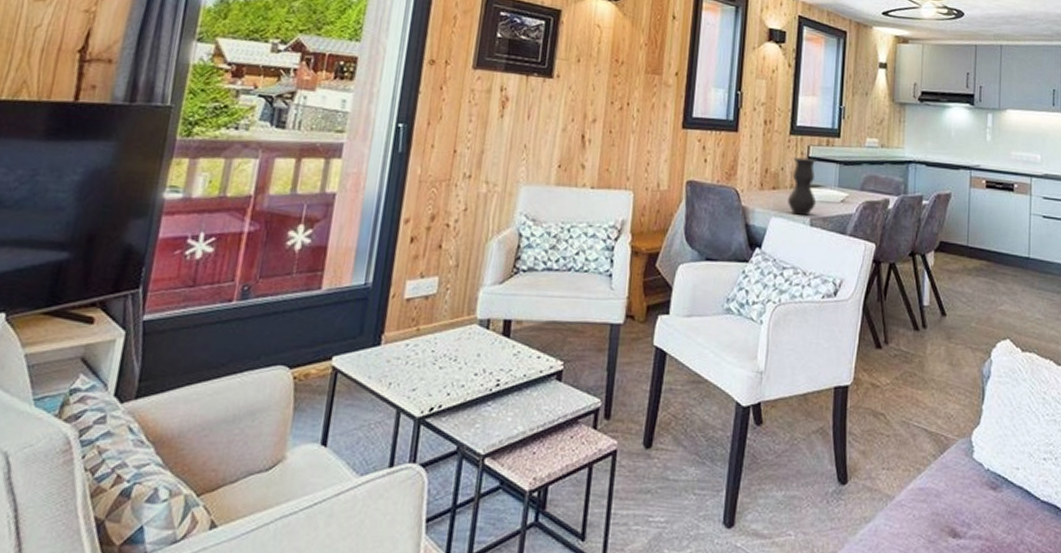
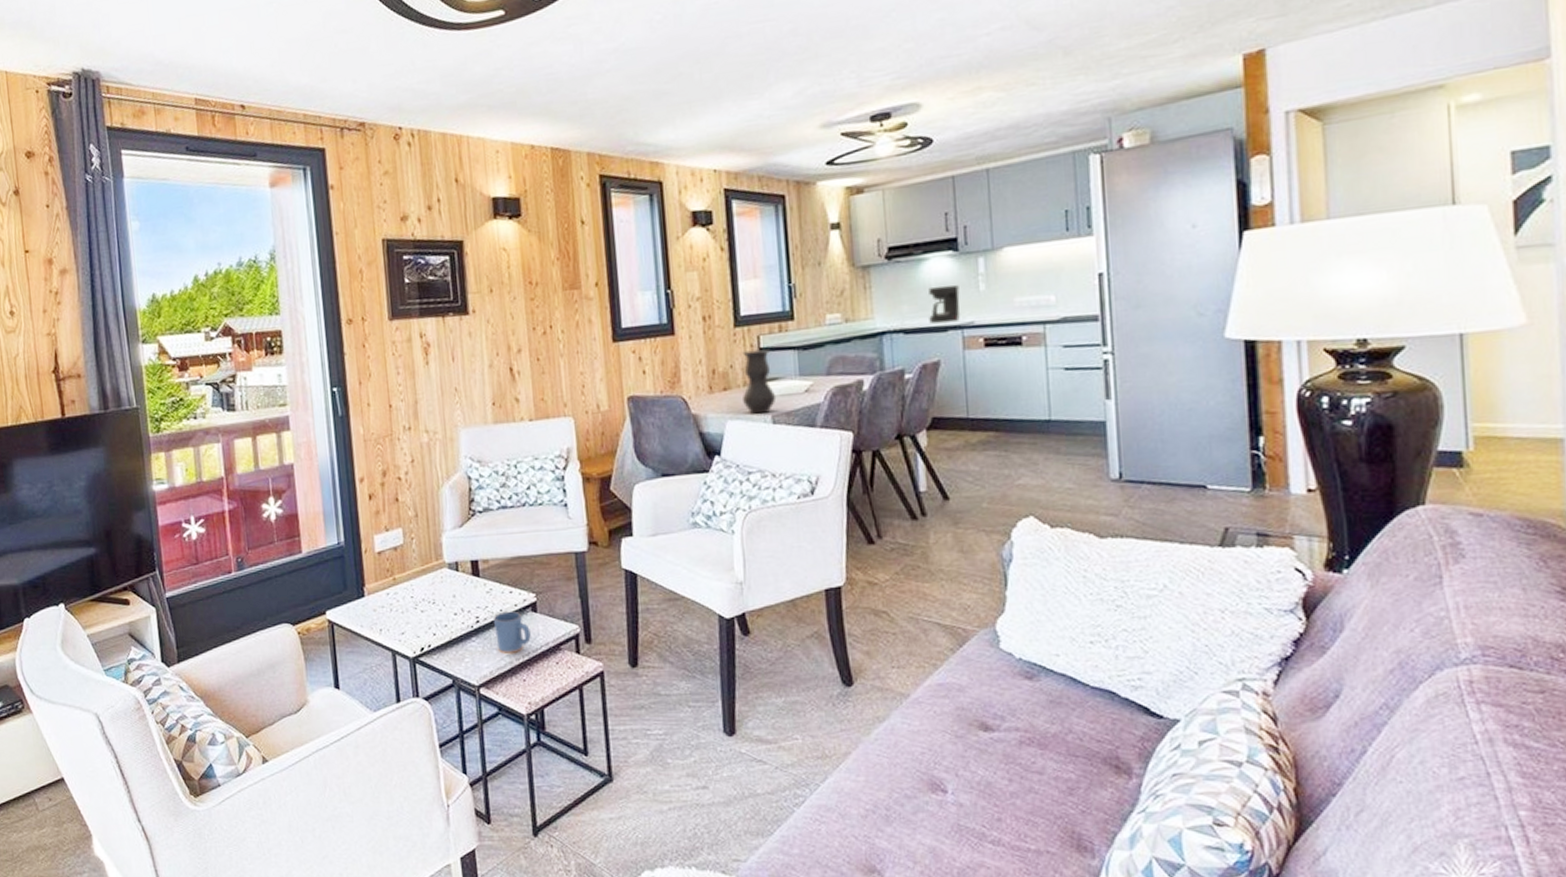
mug: none [513,377,551,422] -> present [494,611,531,653]
coffee maker: none [946,130,972,164] -> present [928,285,960,324]

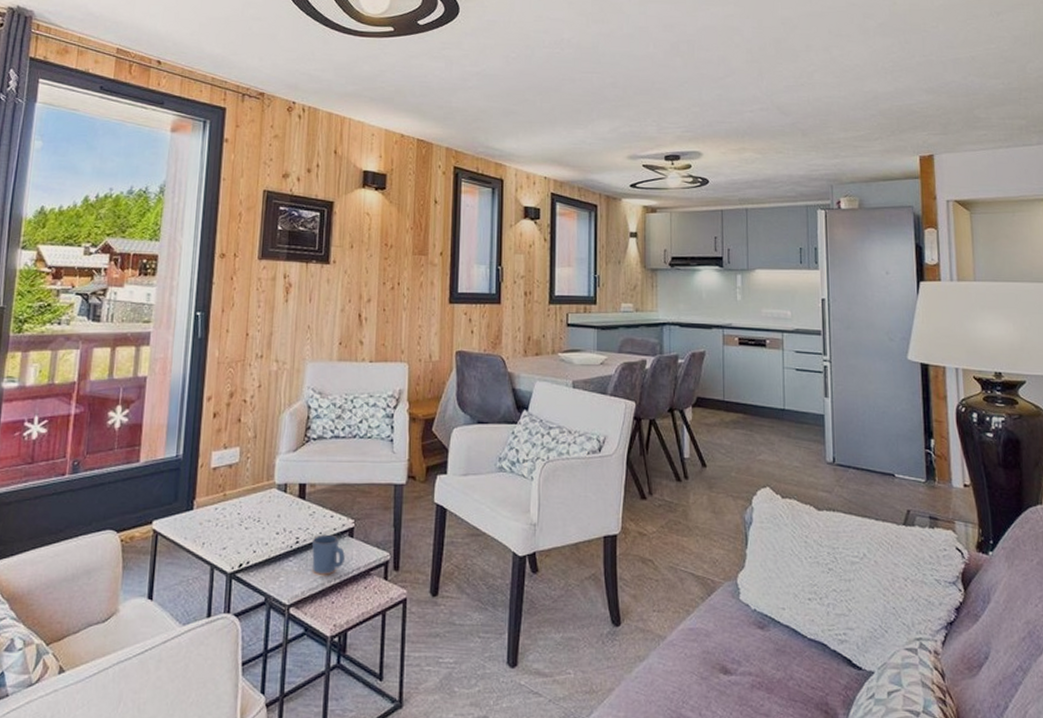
vase: present [742,349,777,415] -> none [551,325,578,379]
coffee maker: present [928,285,960,324] -> none [699,292,722,323]

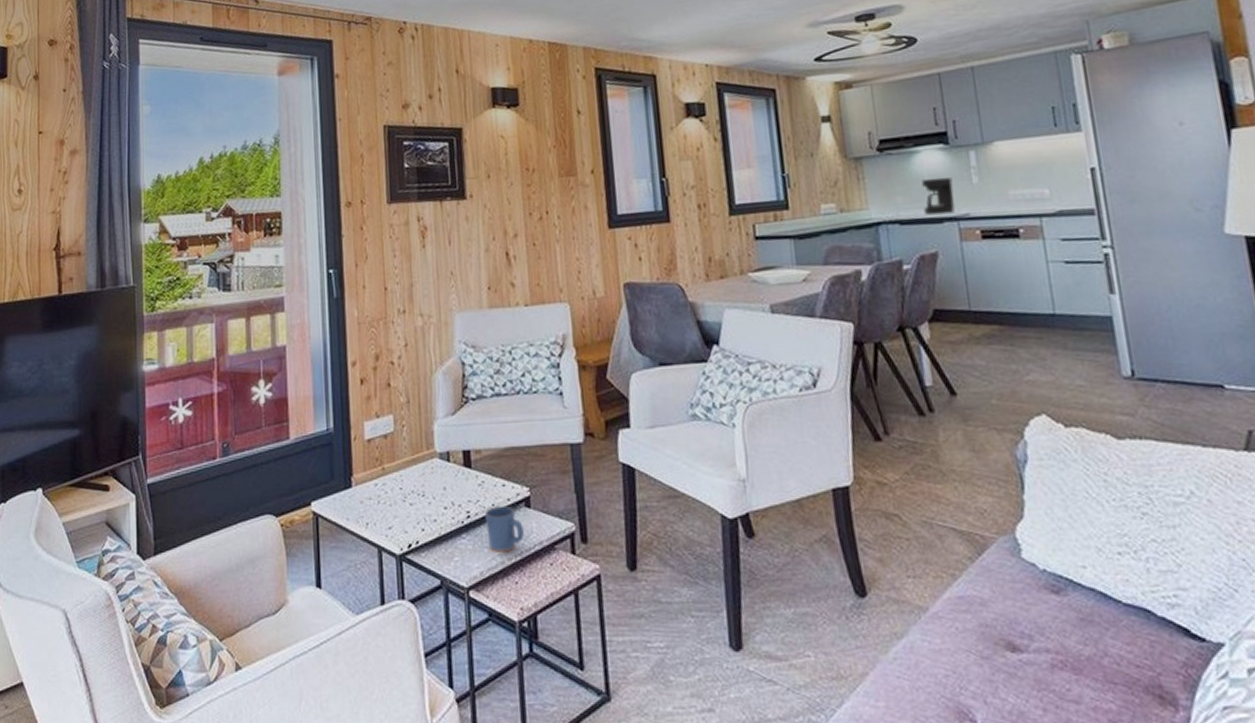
coffee maker: none [699,292,722,323] -> present [922,178,955,216]

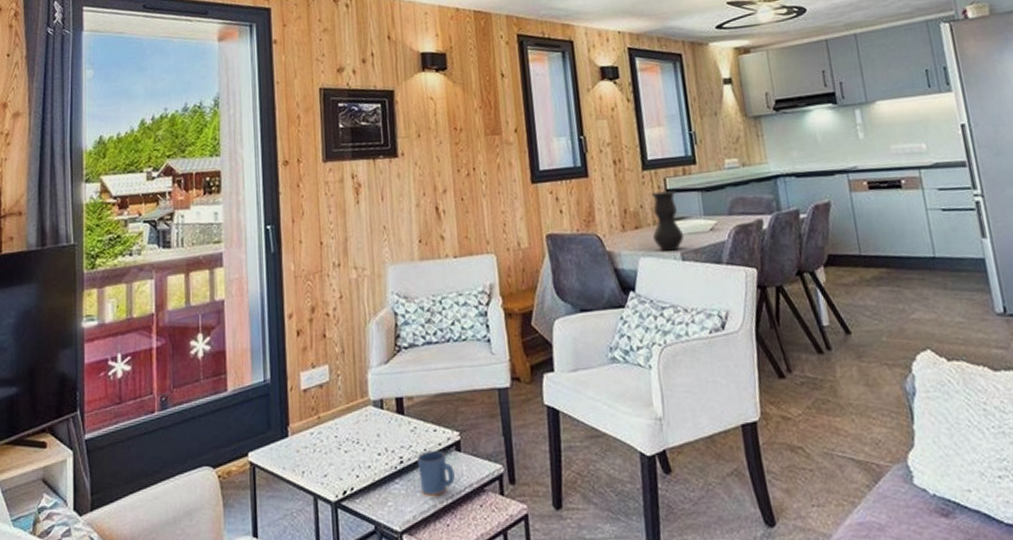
vase: none [738,237,774,304] -> present [651,190,685,252]
coffee maker: present [922,178,955,216] -> none [814,134,844,169]

